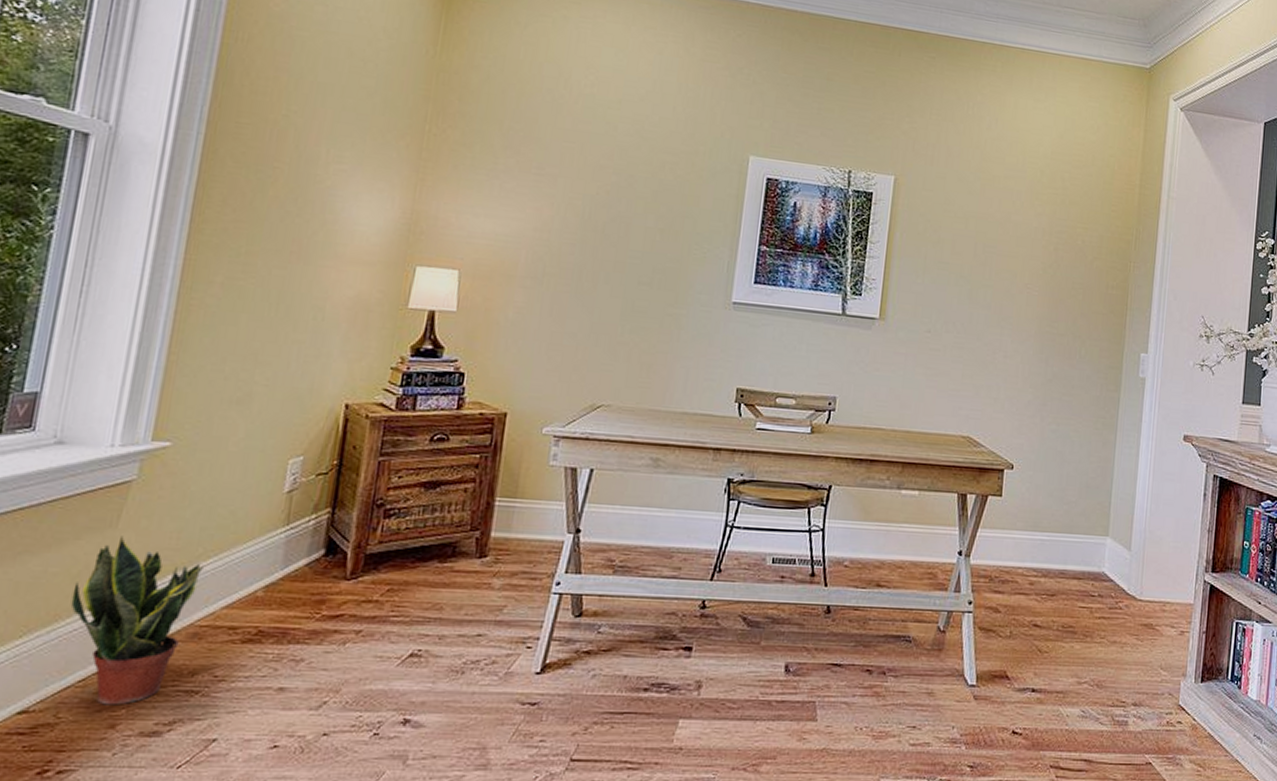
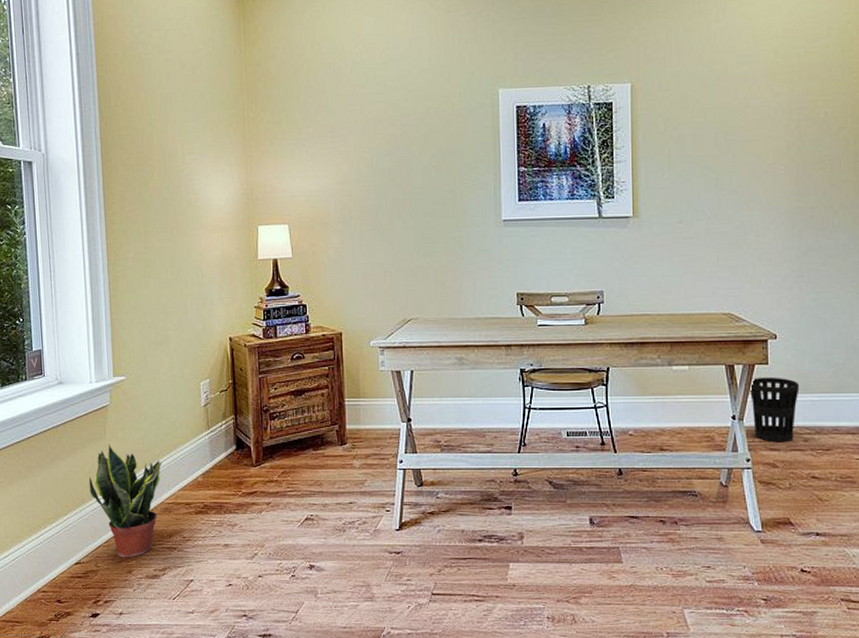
wastebasket: none [979,509,1031,585] -> present [749,377,800,443]

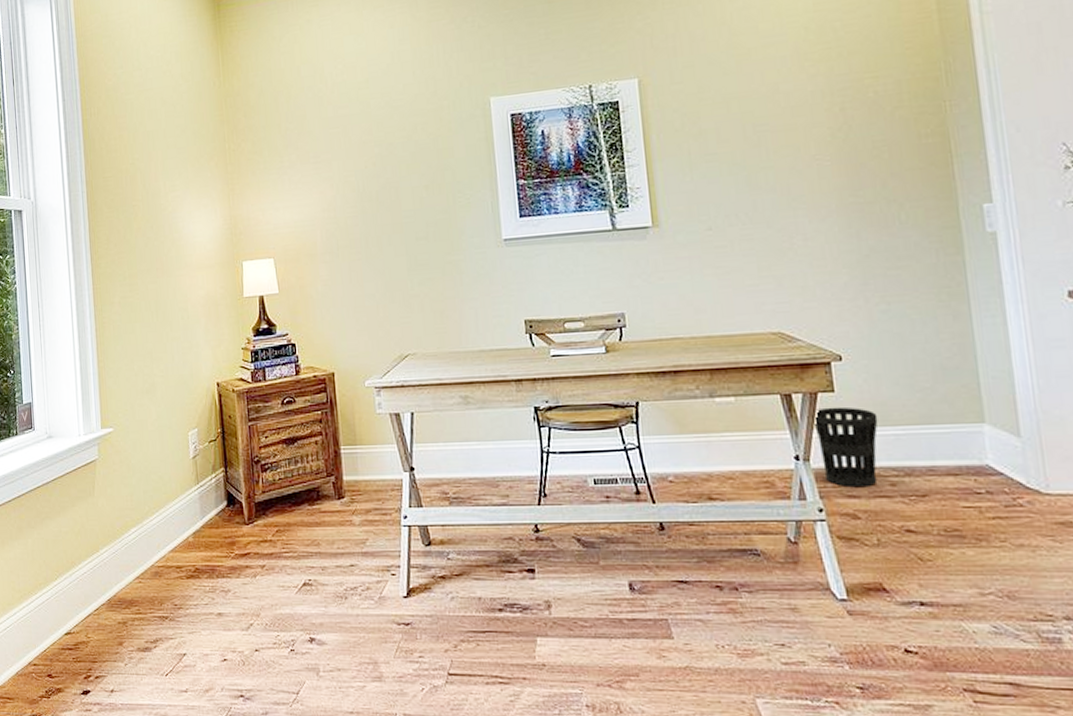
potted plant: present [88,444,162,558] -> none [78,501,151,628]

